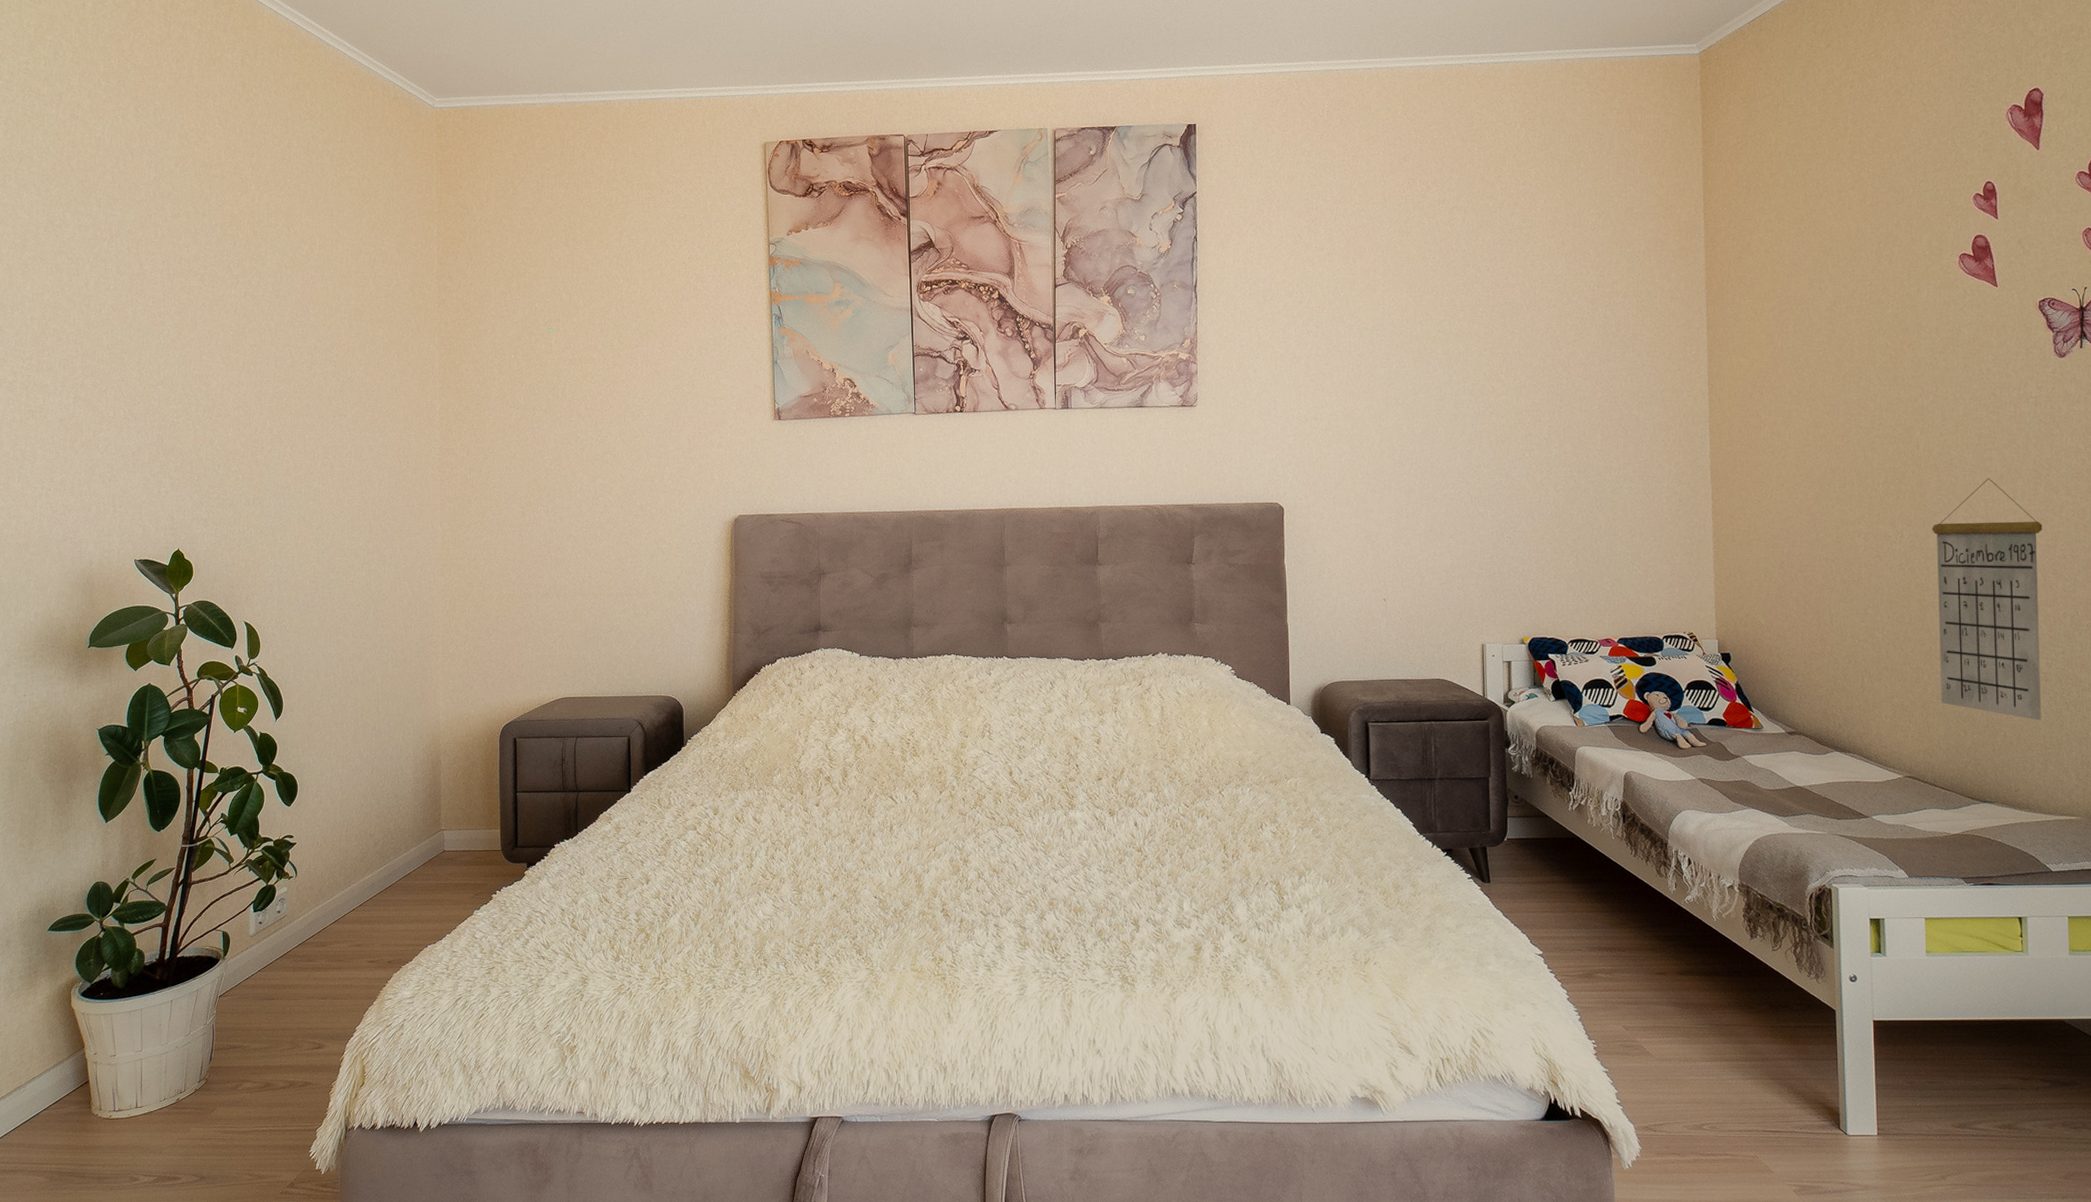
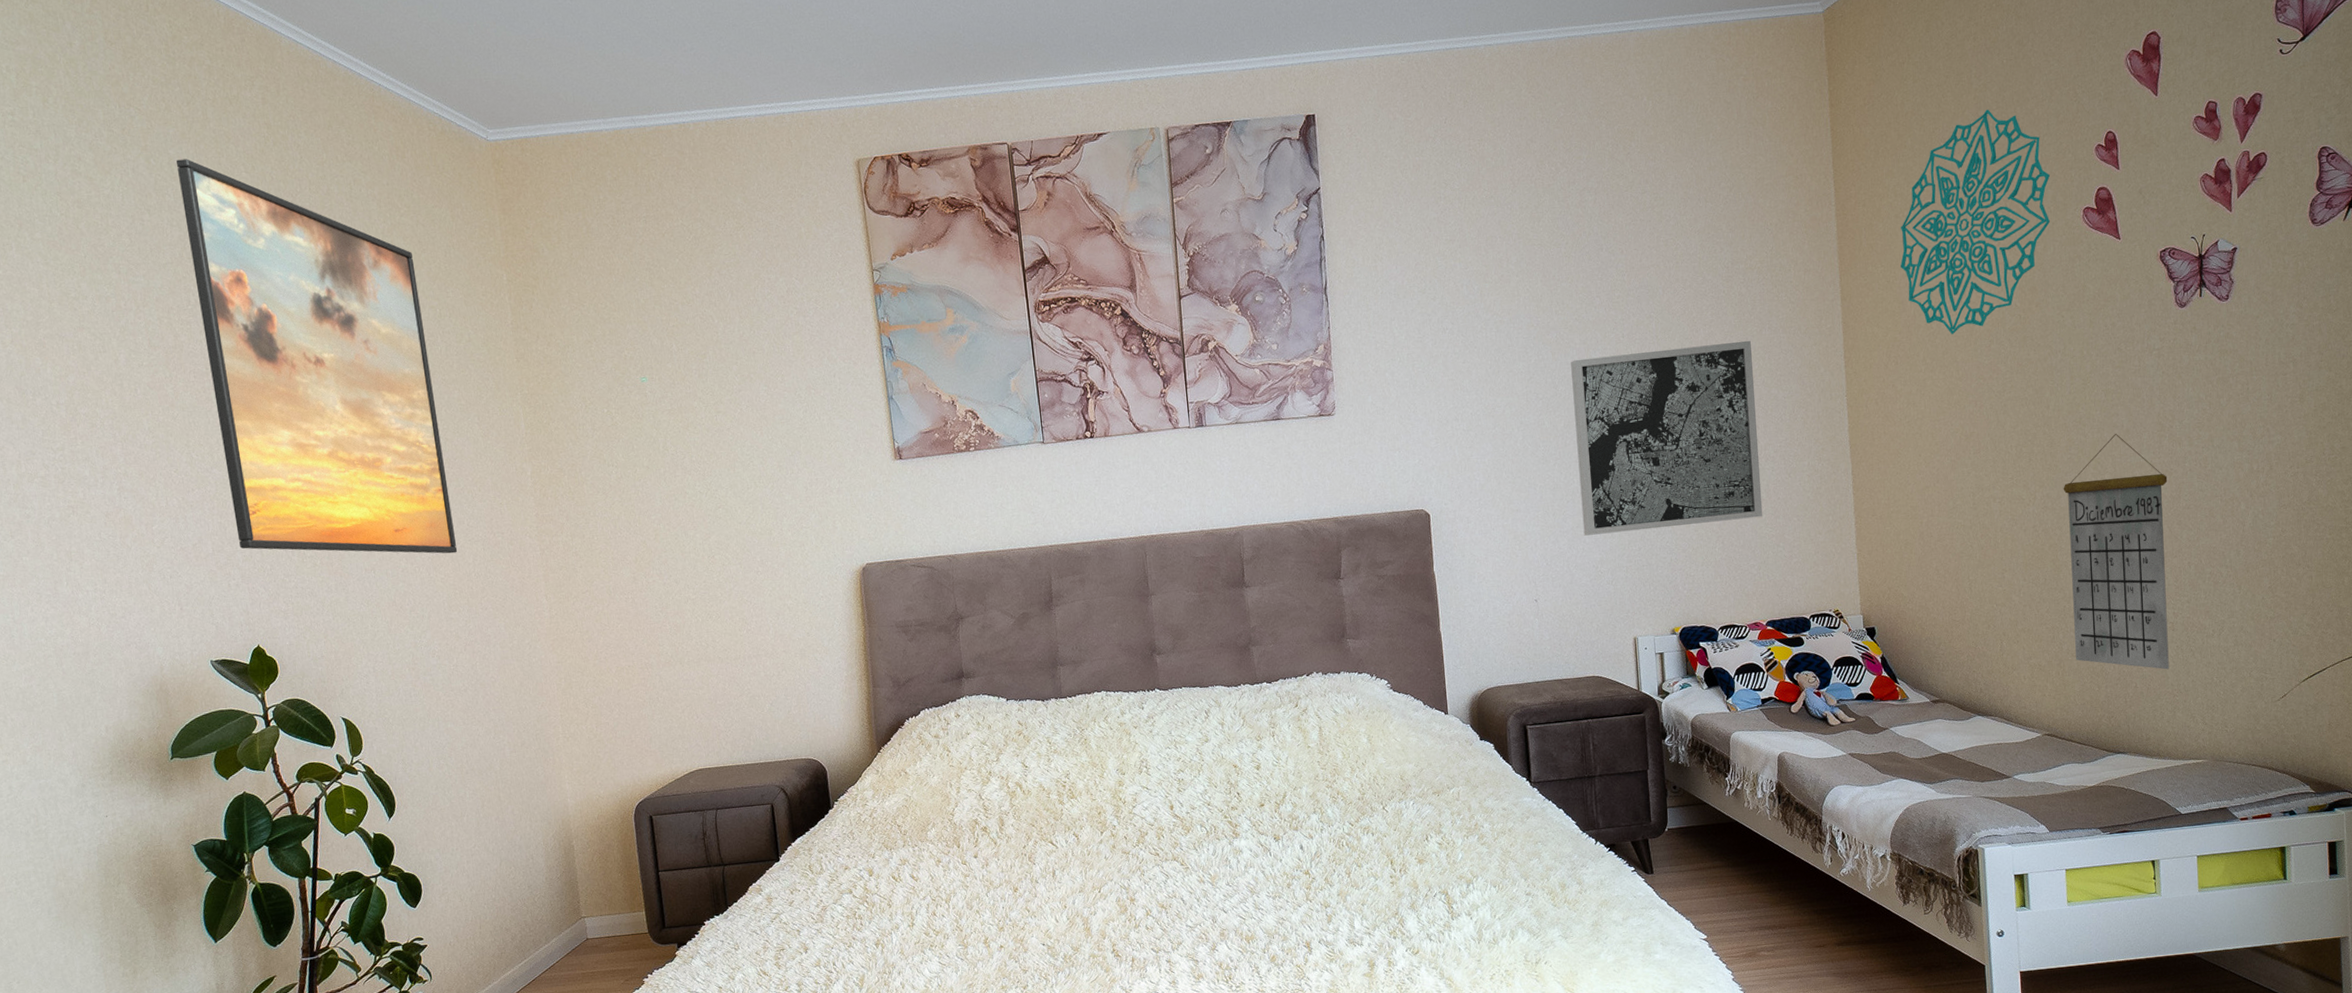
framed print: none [160,109,366,478] -> present [175,159,458,554]
wall art: none [1432,361,1619,540] -> present [1571,340,1763,536]
wall decoration: none [1768,154,1925,369] -> present [1900,109,2051,334]

